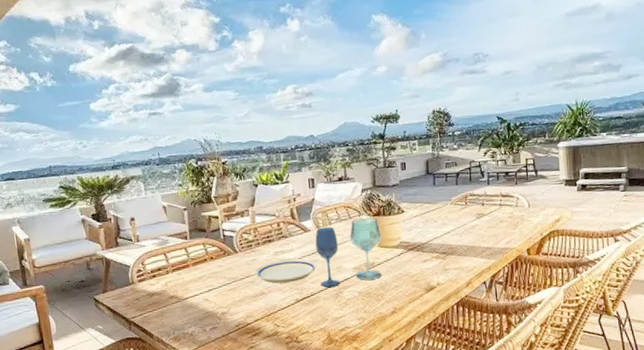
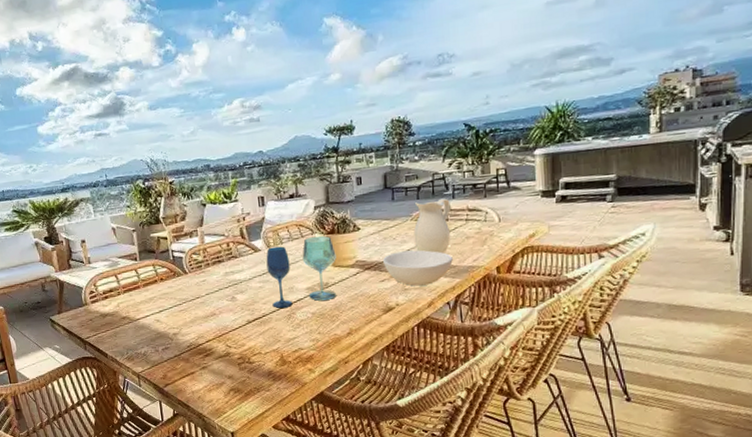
plate: present [255,258,317,284] -> none [205,279,268,305]
bowl: none [425,232,488,267] -> present [383,250,453,287]
pitcher: none [452,184,487,236] -> present [412,198,451,254]

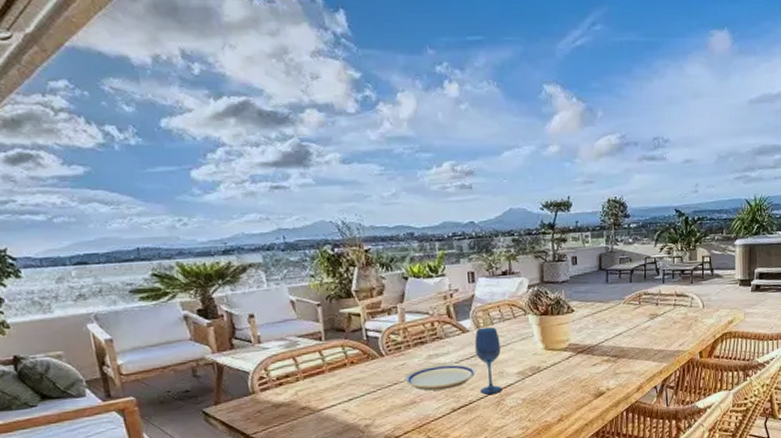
plate: none [205,279,268,305] -> present [405,362,476,391]
wine glass: present [302,236,336,301] -> none [513,317,549,386]
bowl: present [383,250,453,287] -> none [596,333,661,371]
pitcher: present [412,198,451,254] -> none [624,282,660,338]

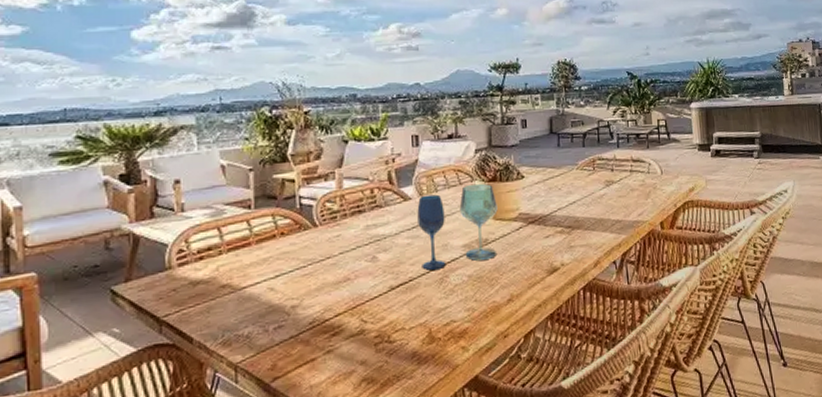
plate: present [405,362,476,391] -> none [339,234,418,266]
wine glass: none [513,317,549,386] -> present [459,183,498,261]

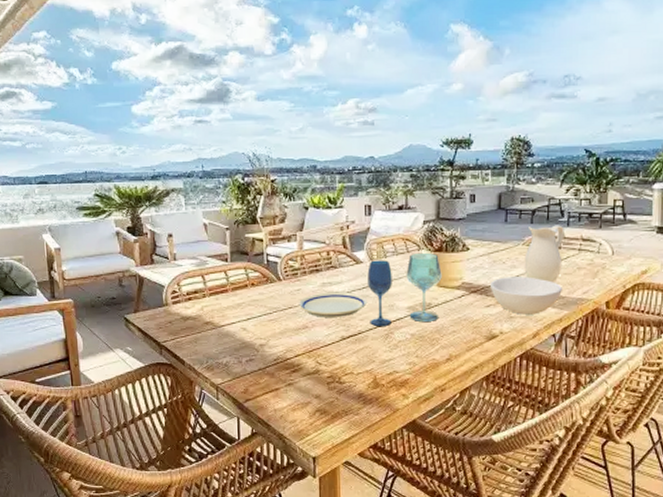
plate: none [339,234,418,266] -> present [299,292,367,317]
bowl: none [548,202,619,243] -> present [491,276,562,315]
pitcher: none [578,147,617,207] -> present [523,225,564,283]

